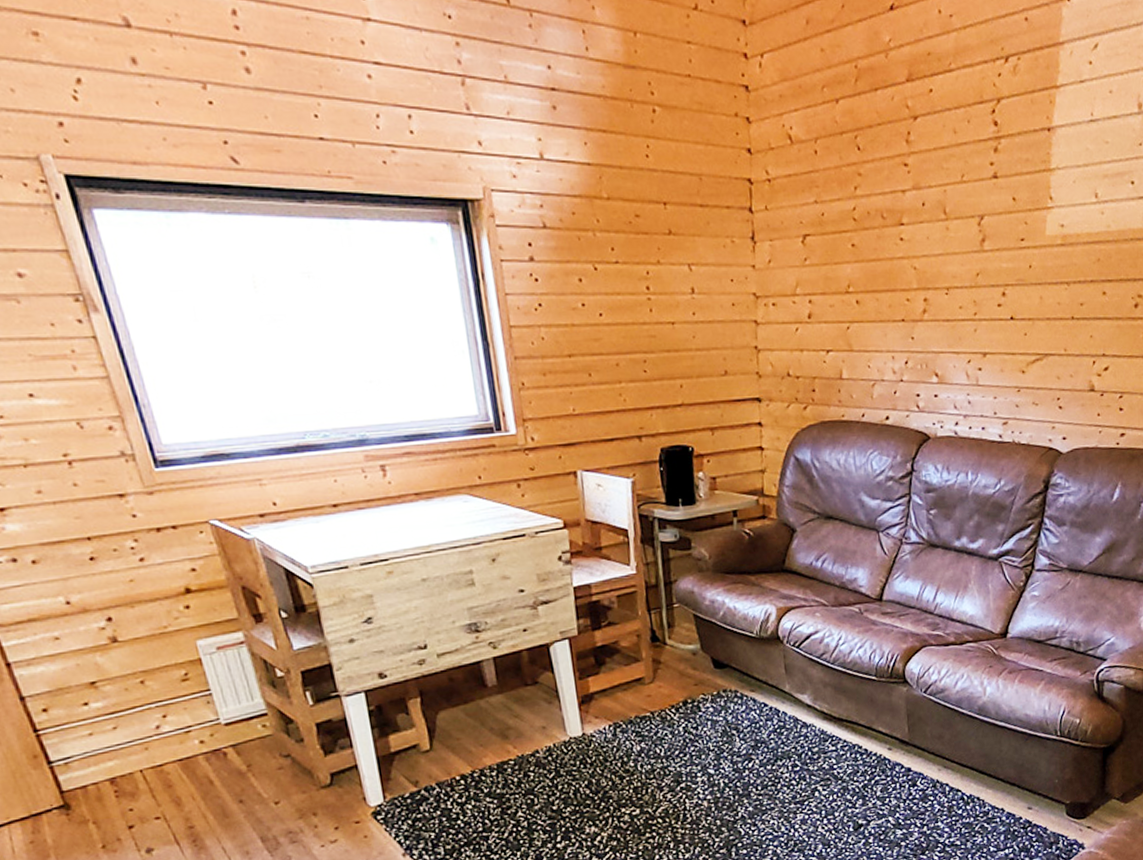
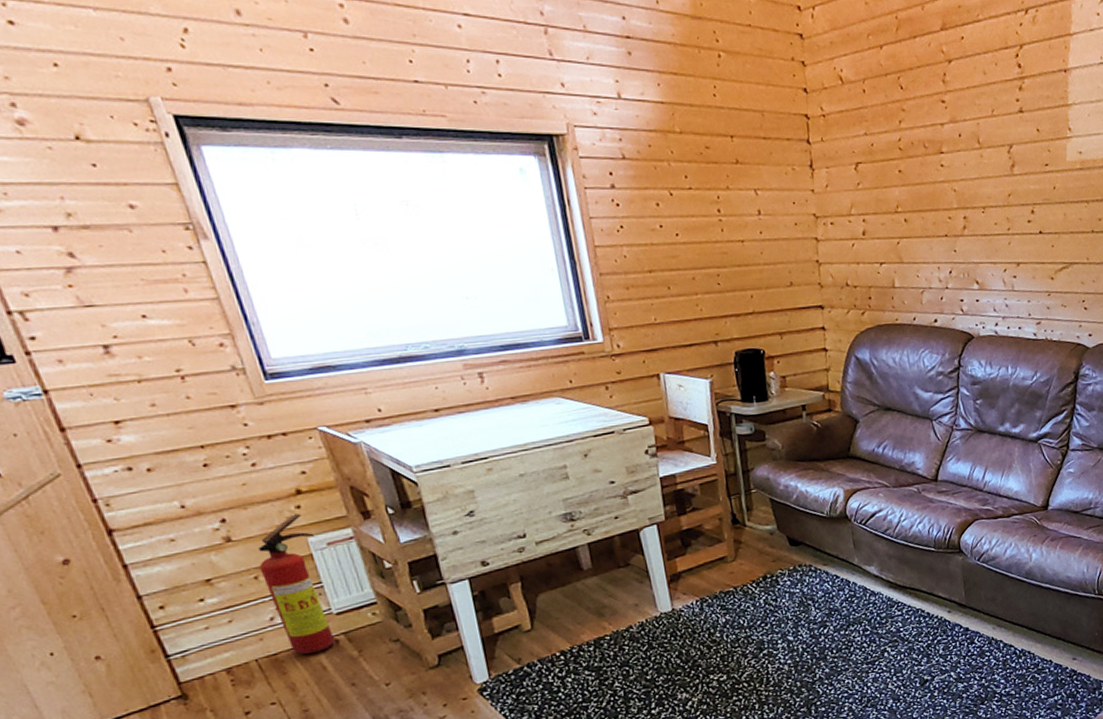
fire extinguisher: none [145,614,224,767] -> present [259,513,336,655]

